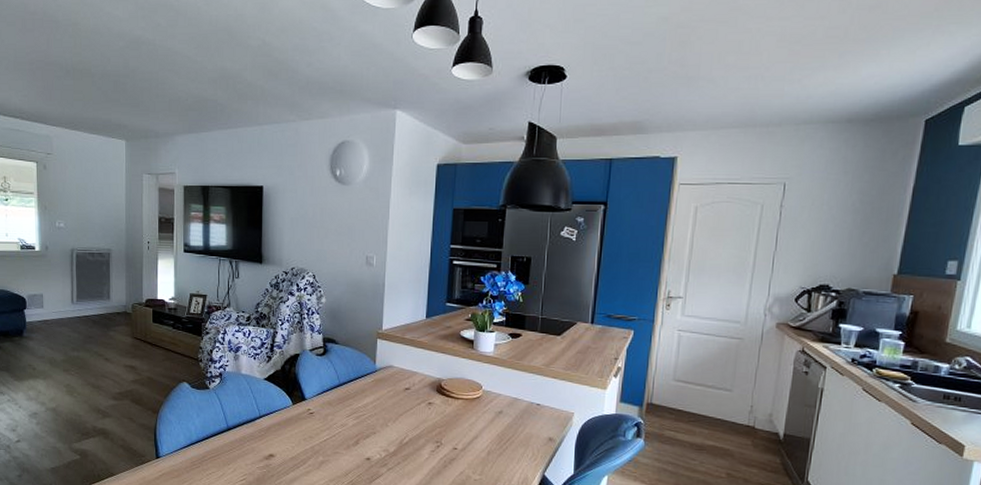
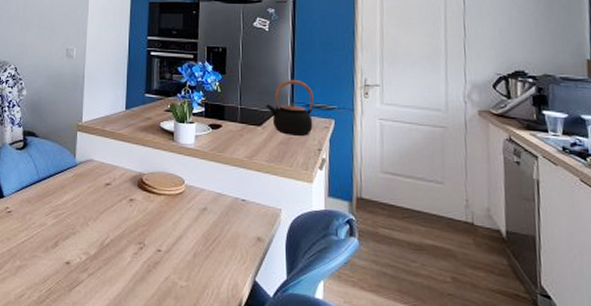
teapot: none [566,290,616,345] -> present [265,79,314,136]

